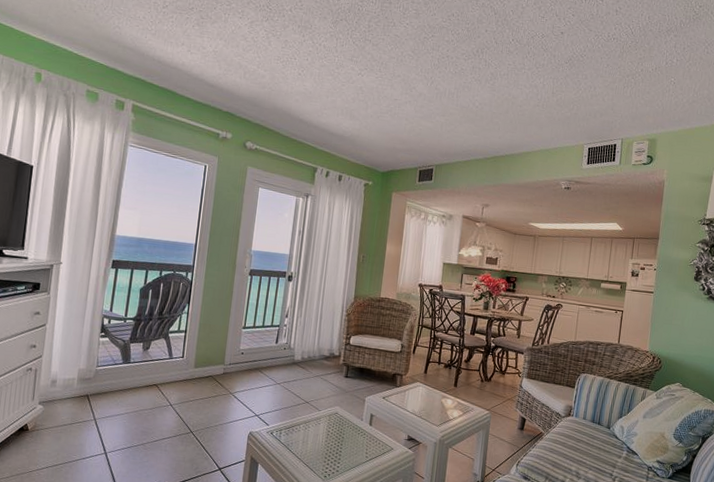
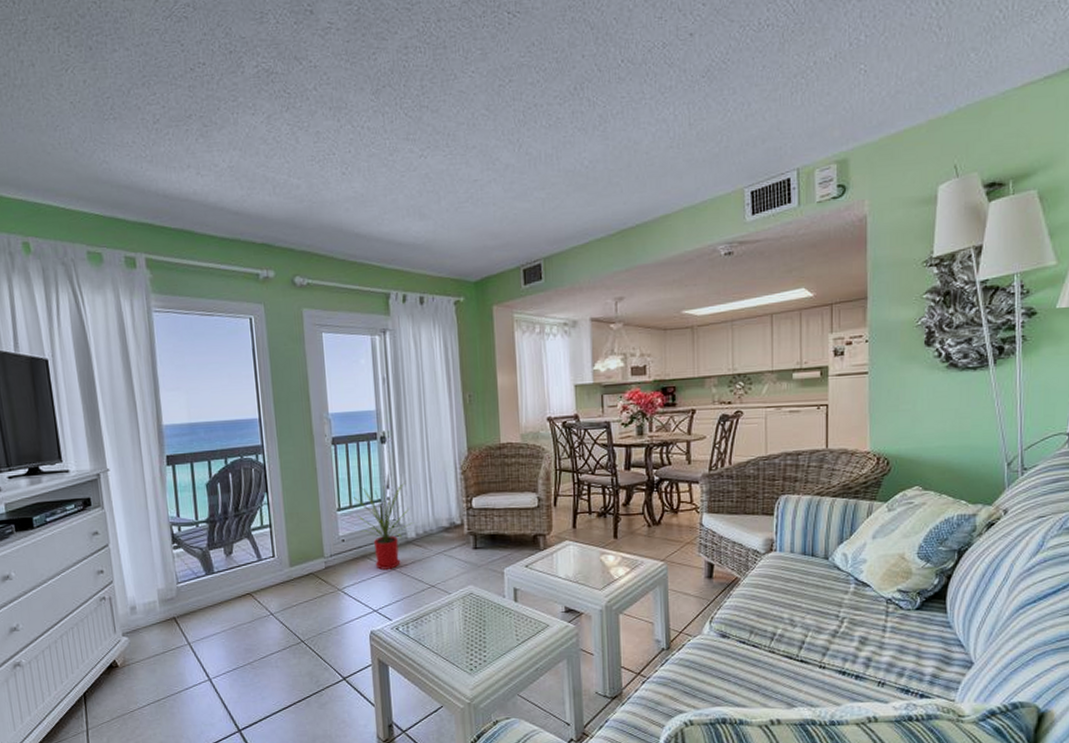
house plant: none [257,313,302,383] -> present [353,482,414,570]

